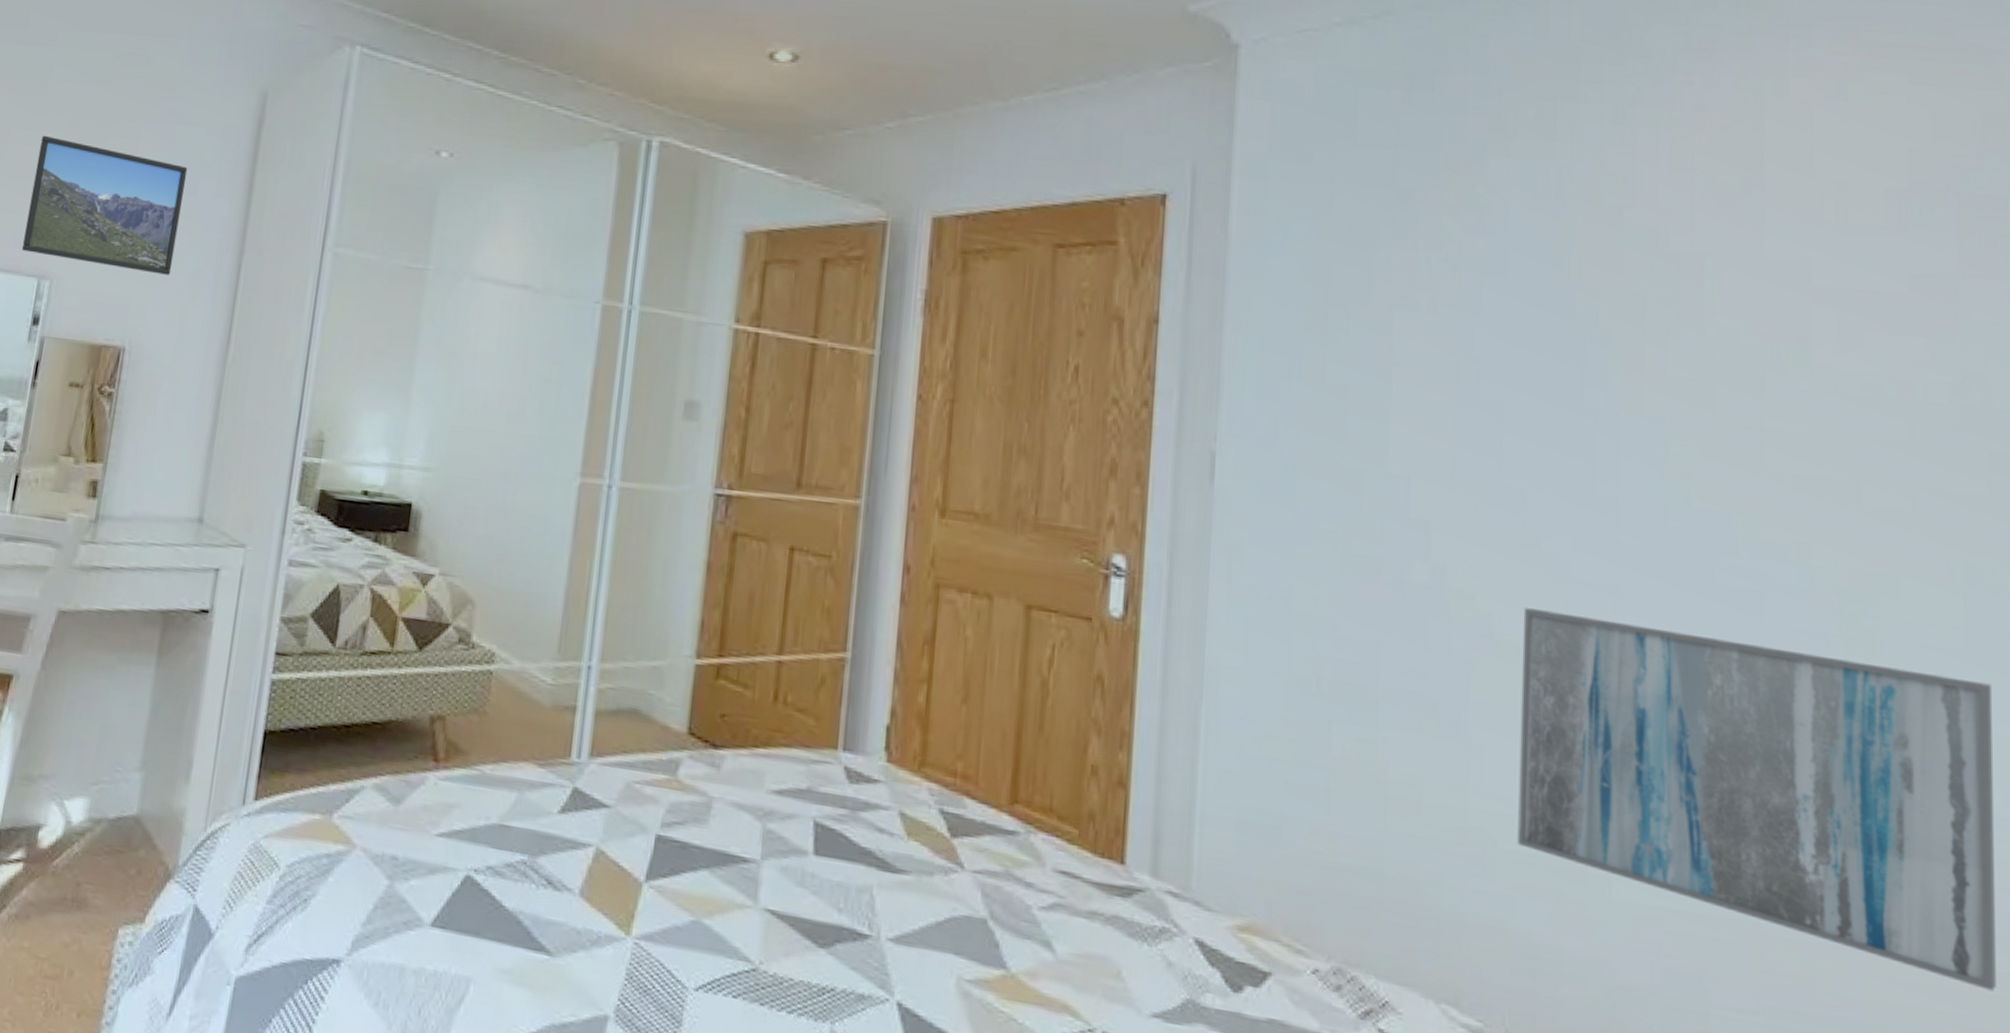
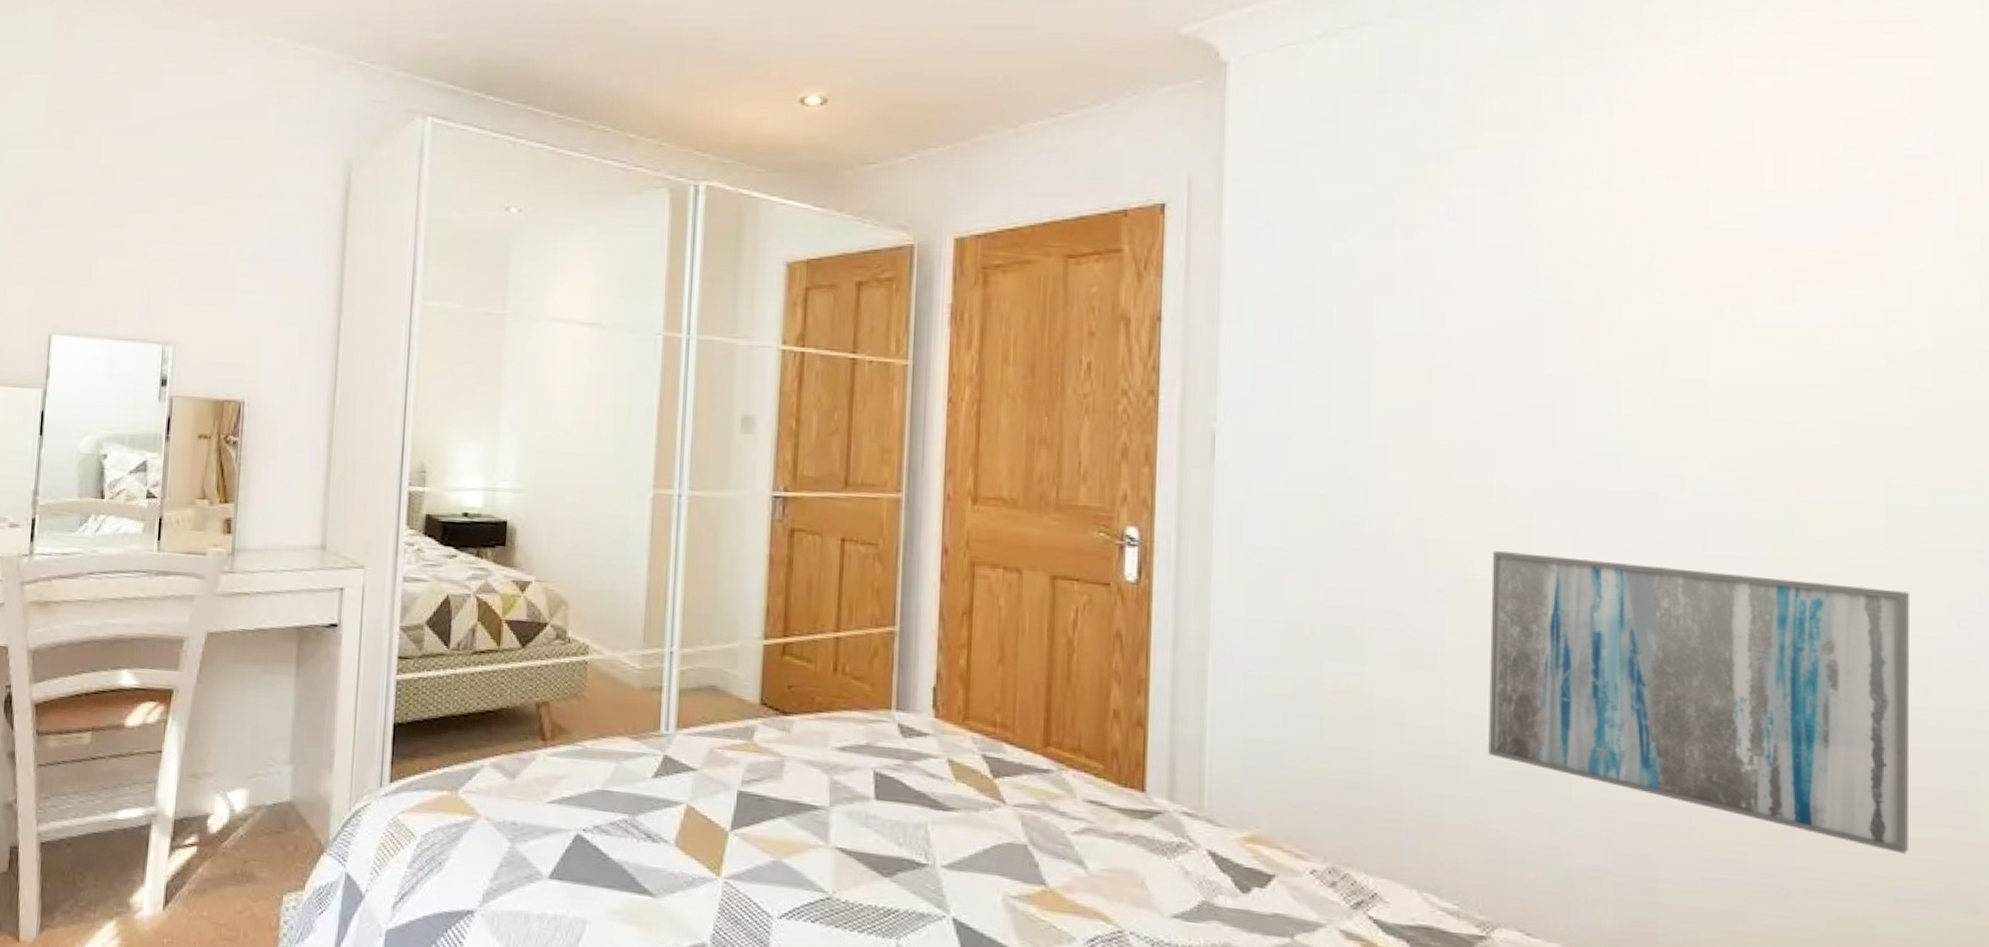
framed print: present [21,135,188,275] -> none [145,216,286,334]

